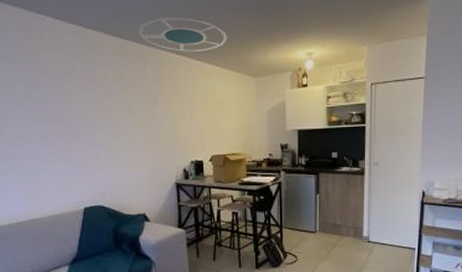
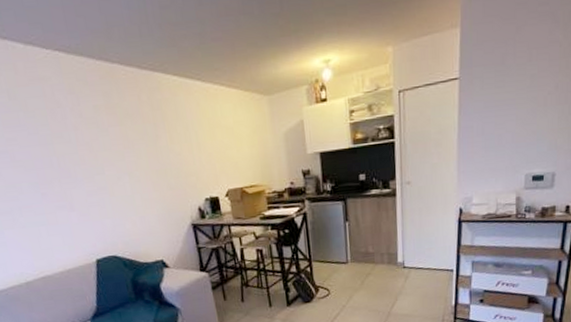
sundial: present [138,18,227,52] -> none [125,29,230,72]

